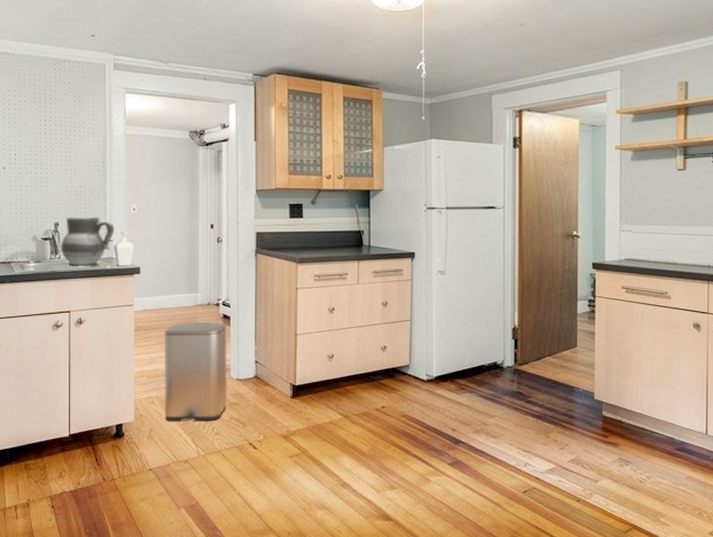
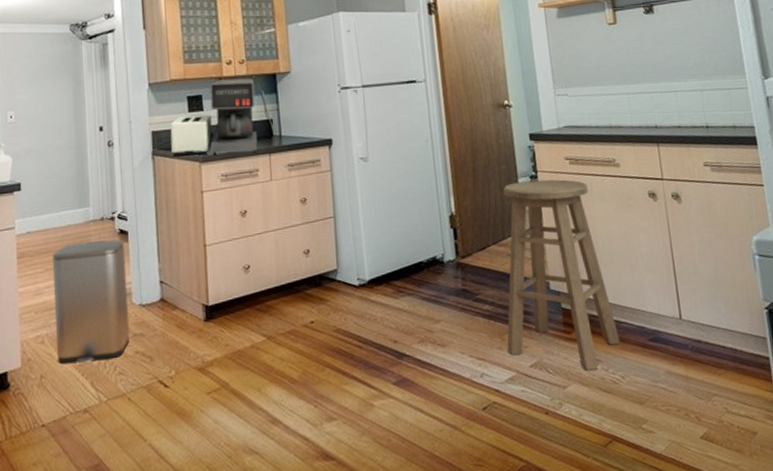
toaster: none [272,221,311,256] -> present [170,115,214,156]
coffee maker: none [306,192,350,258] -> present [209,79,258,155]
bar stool: none [550,304,650,469] -> present [503,179,621,371]

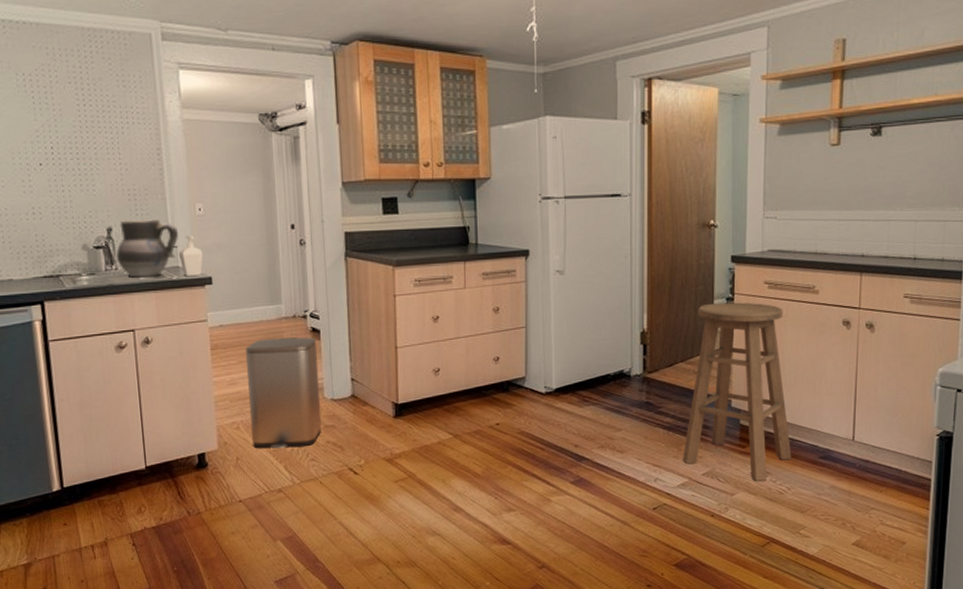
toaster: present [170,115,214,156] -> none [363,218,409,259]
coffee maker: present [209,79,258,155] -> none [404,182,453,259]

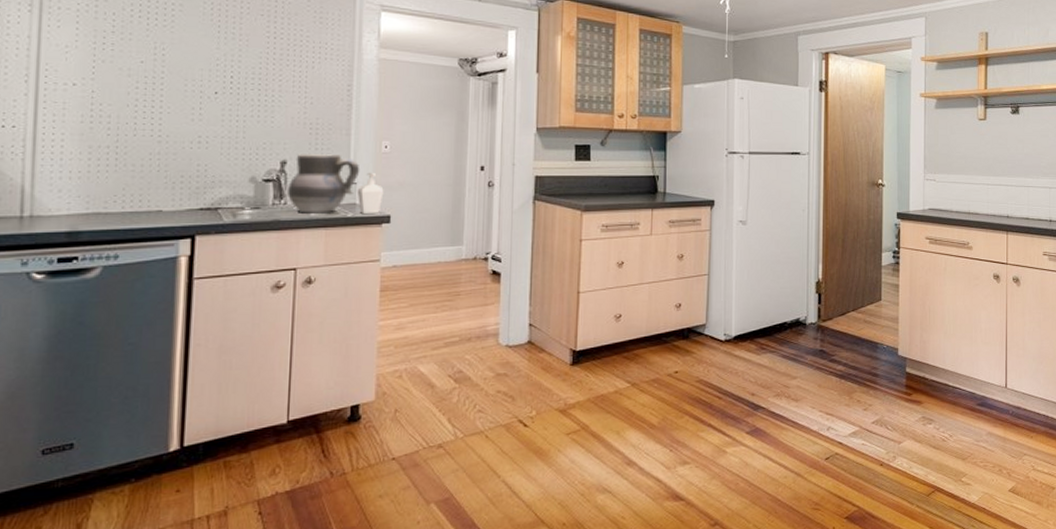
pedal bin: present [245,337,322,450] -> none [414,280,497,400]
bar stool: present [683,302,792,481] -> none [854,255,953,429]

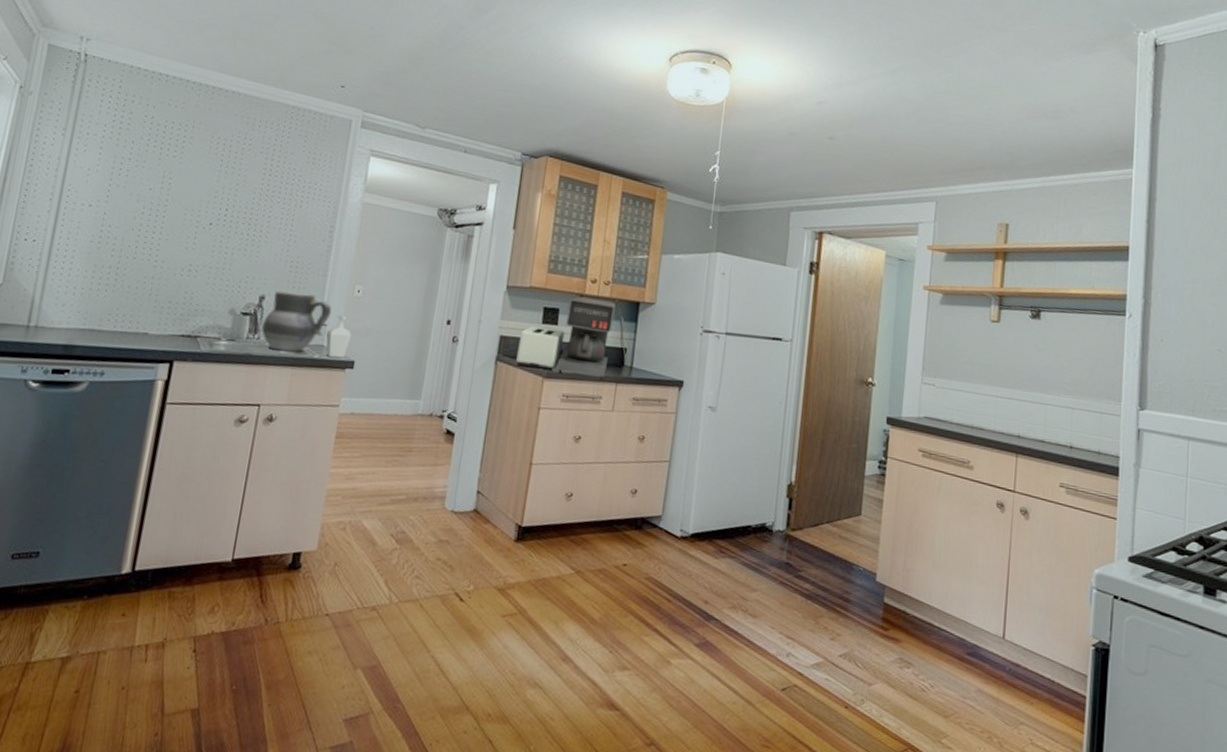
toaster: none [554,164,599,203] -> present [516,326,565,370]
coffee maker: none [593,132,644,206] -> present [556,296,616,379]

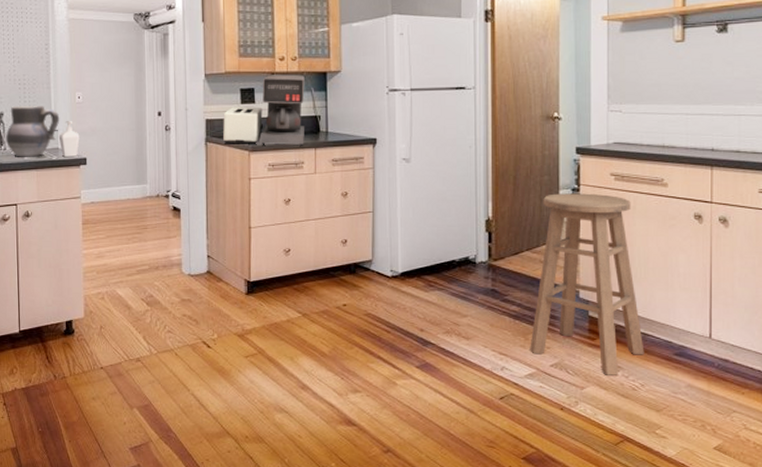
bar stool: none [819,464,937,673] -> present [530,193,645,375]

